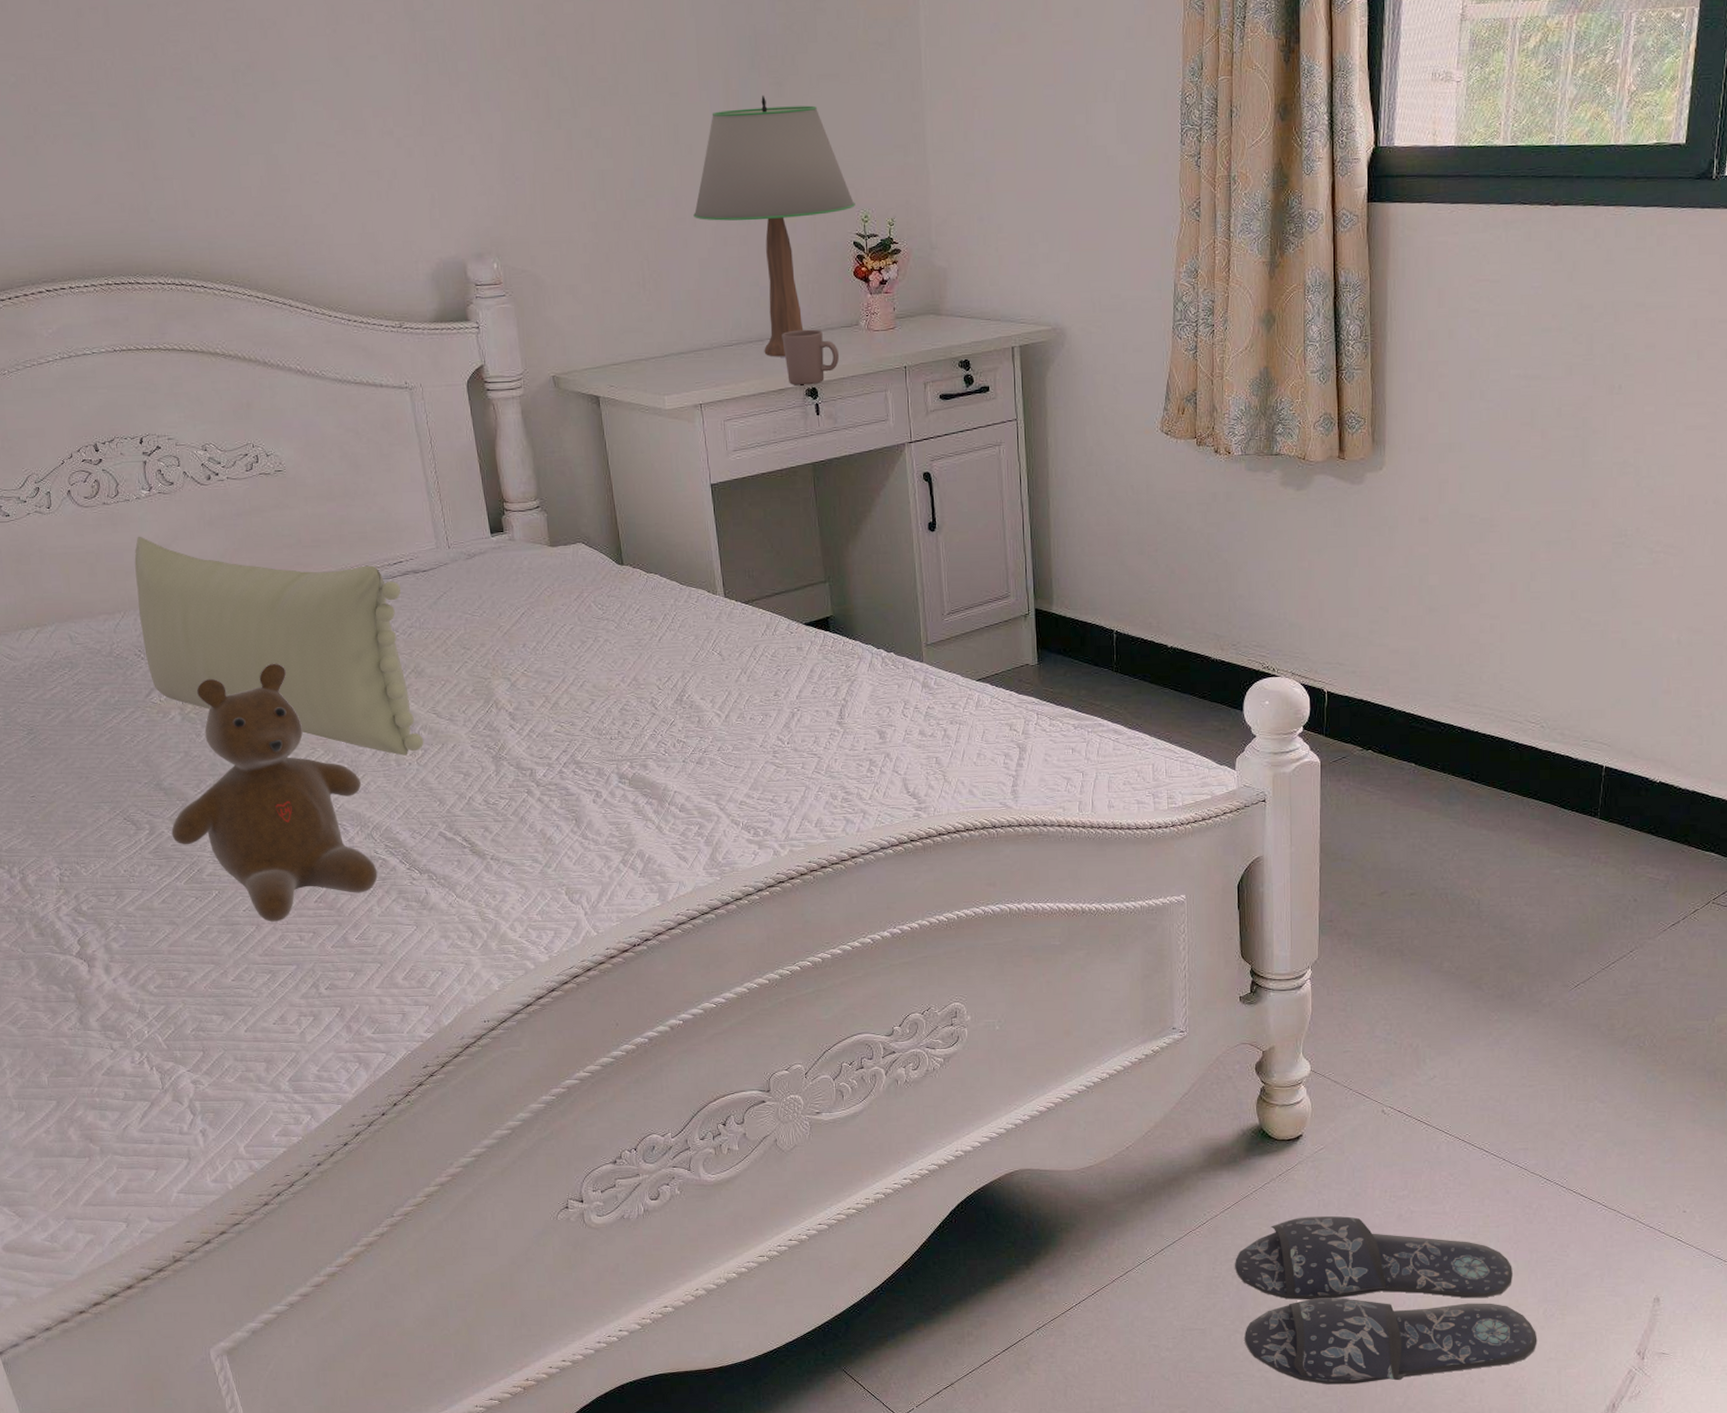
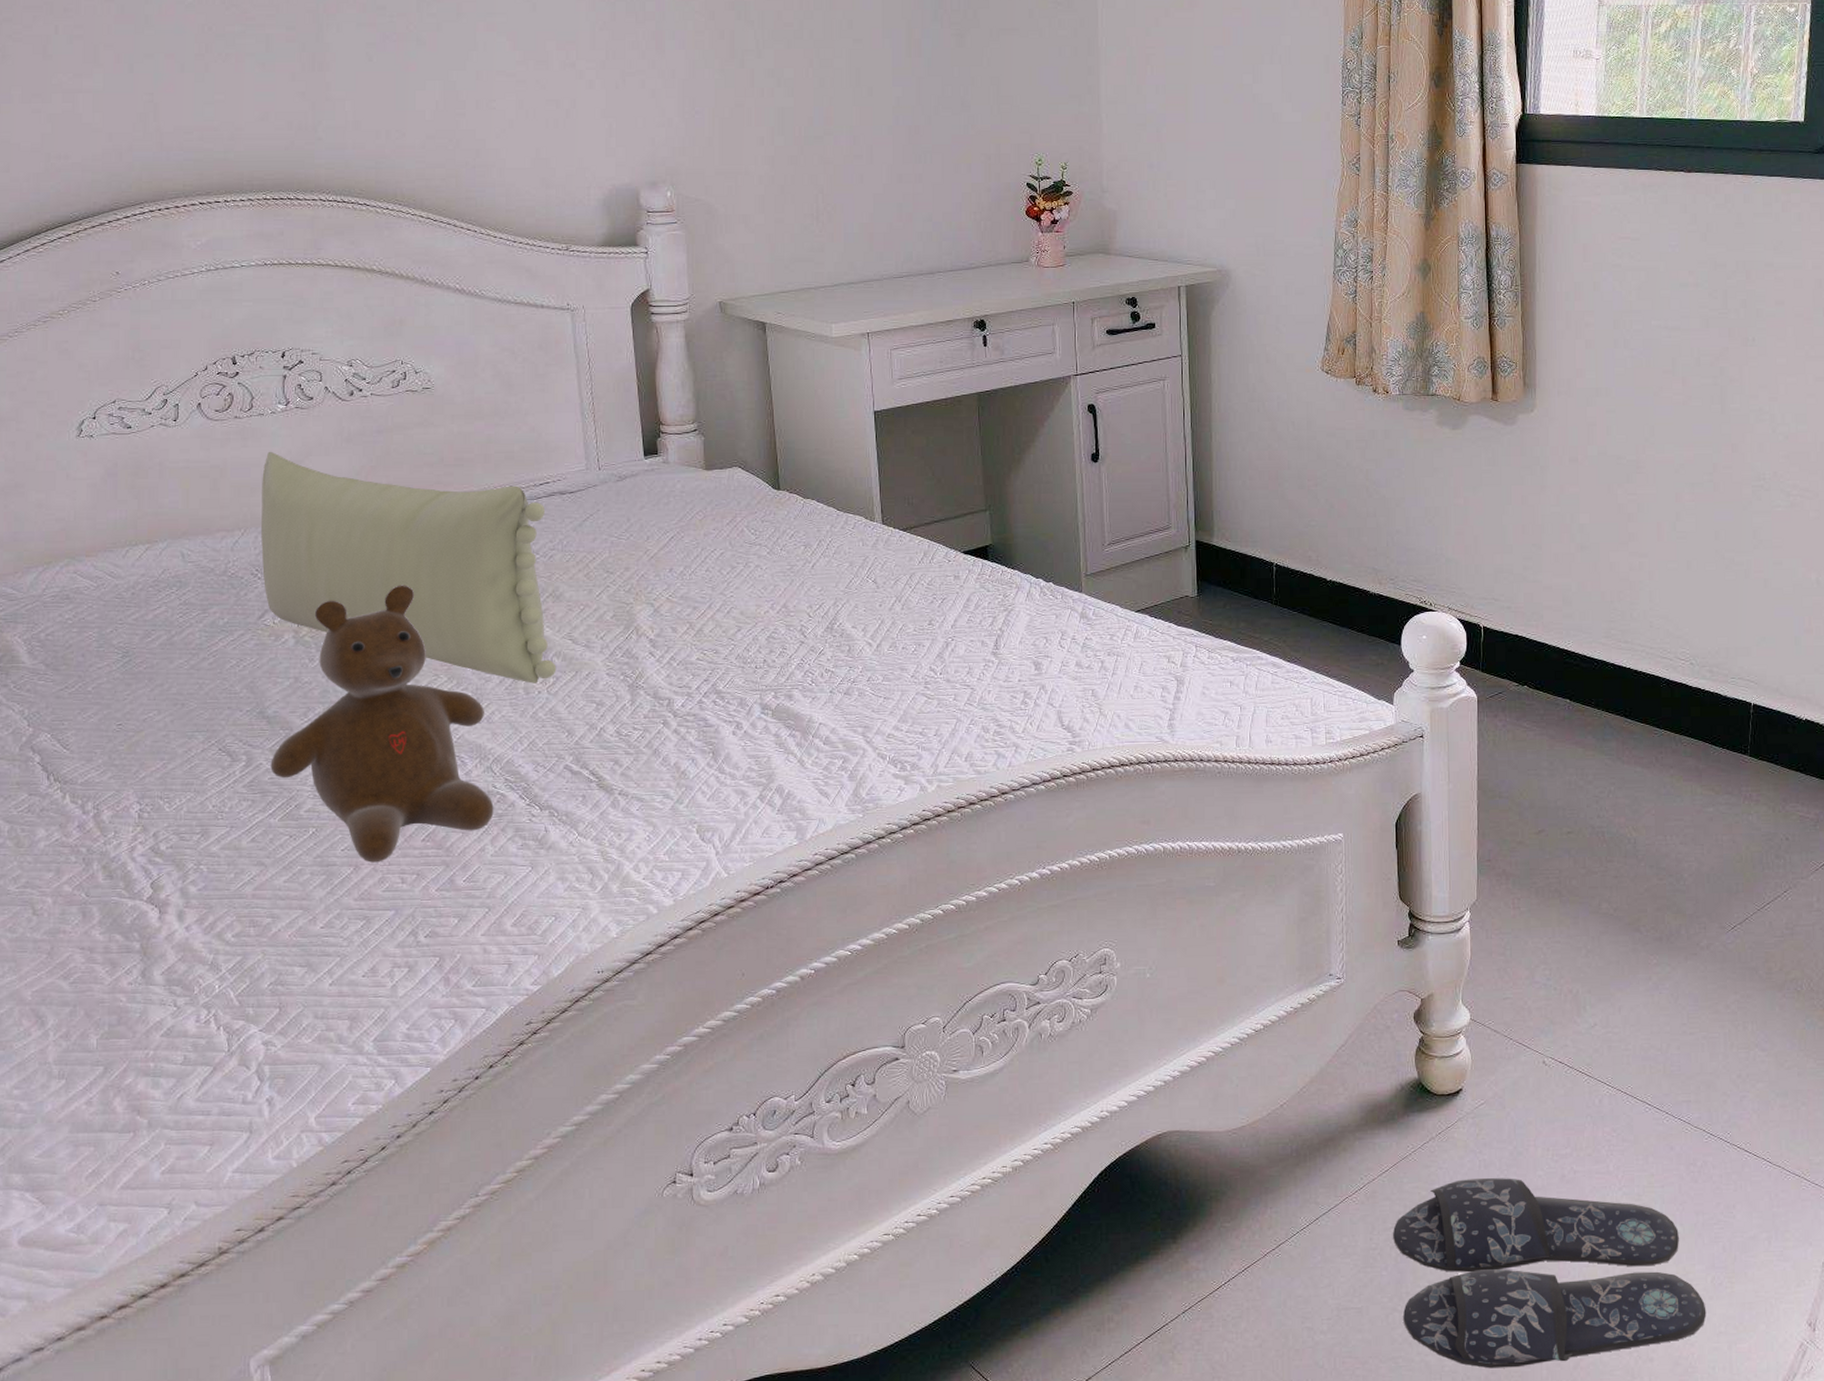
table lamp: present [693,94,855,357] -> none [870,44,1030,290]
mug: present [782,329,840,386] -> none [952,264,1009,318]

